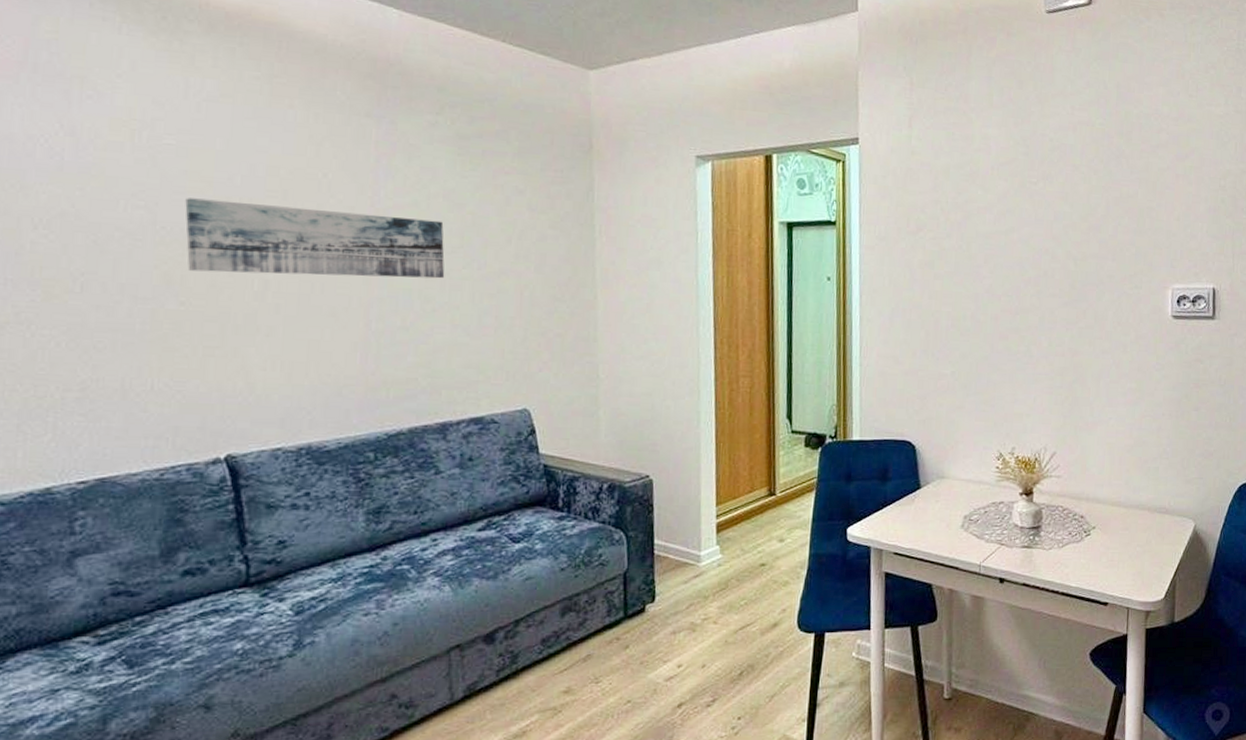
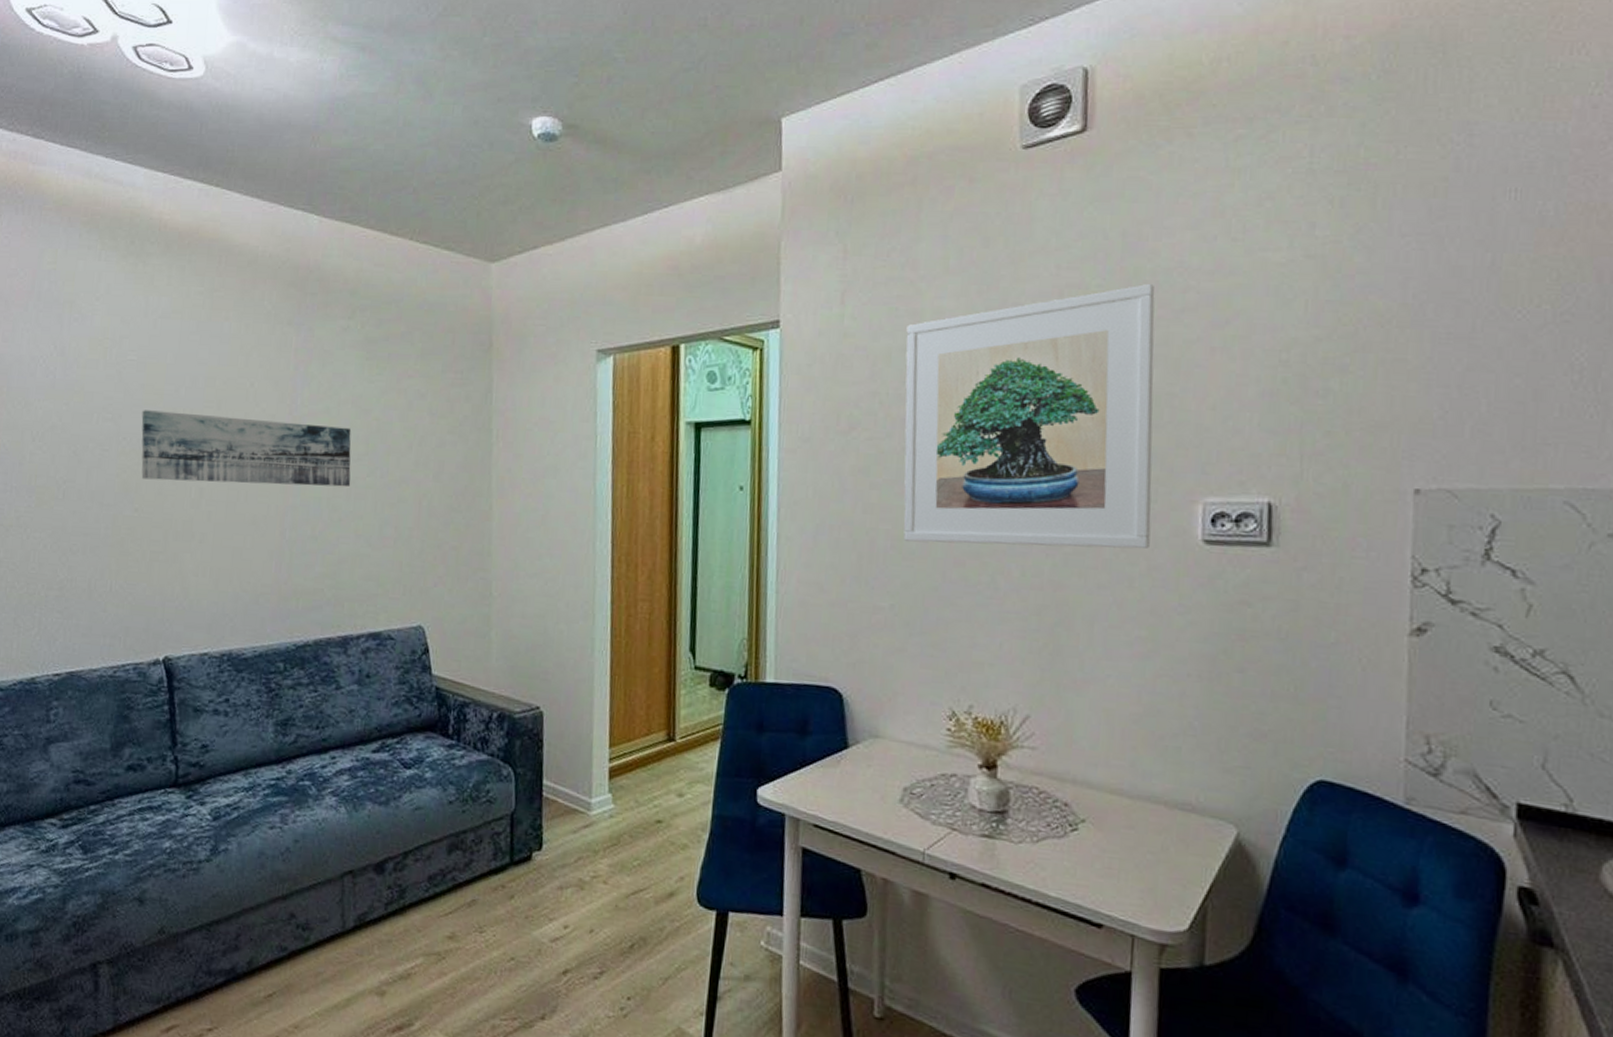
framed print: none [960,124,1140,323] -> present [903,283,1155,549]

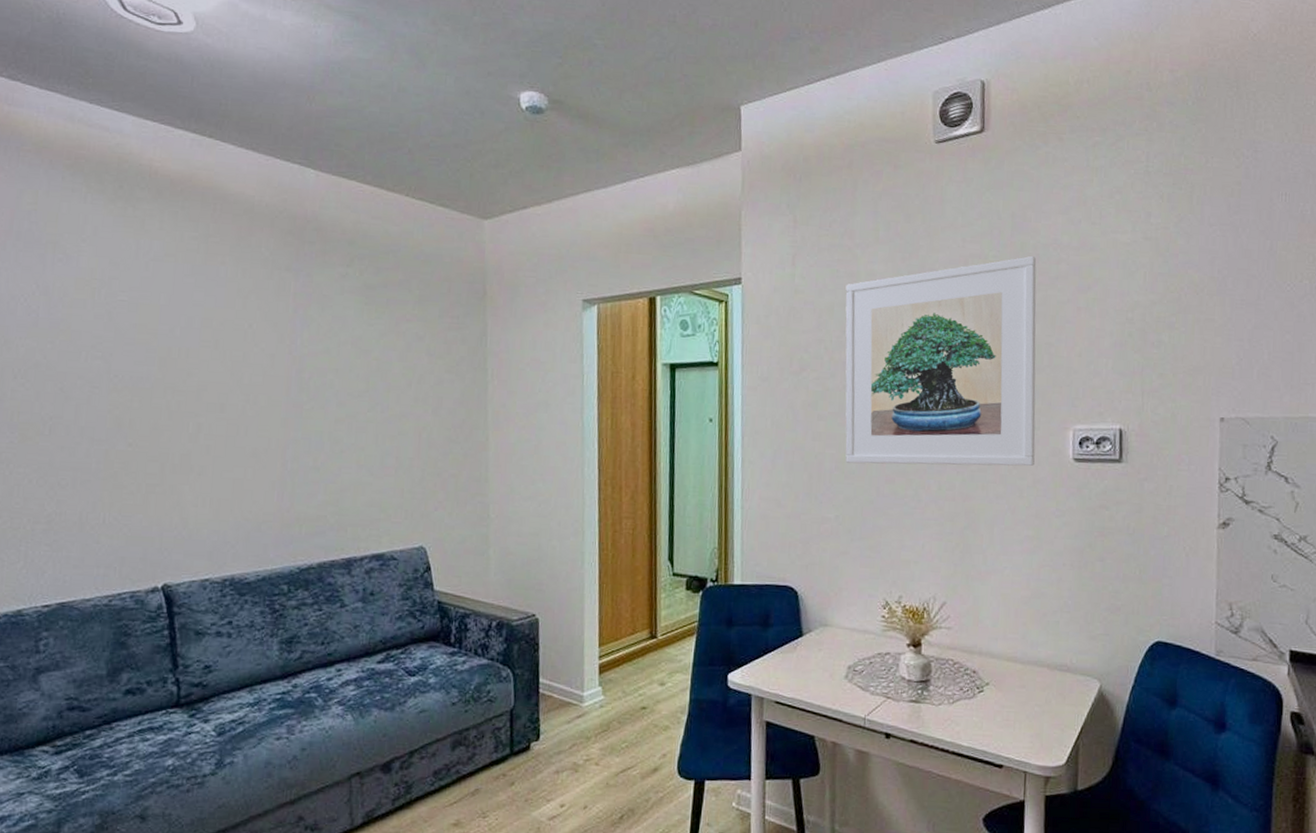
wall art: present [141,410,352,487] -> none [134,348,352,422]

